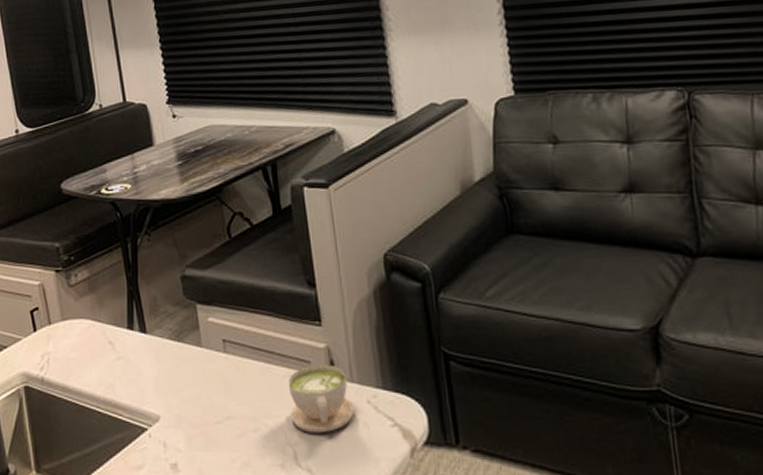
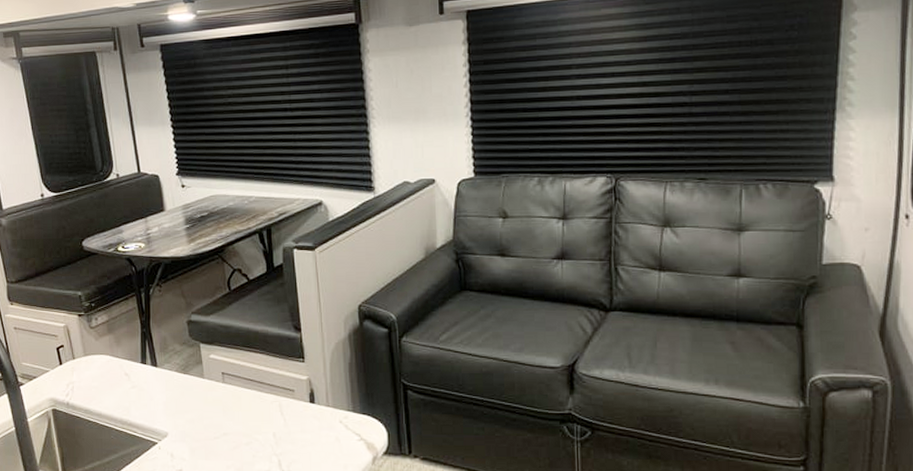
coffee cup: present [288,364,355,434] -> none [275,392,329,446]

